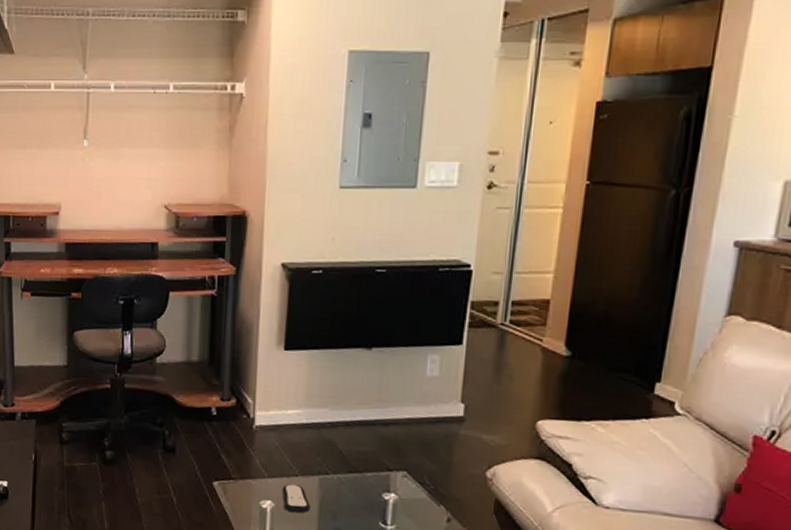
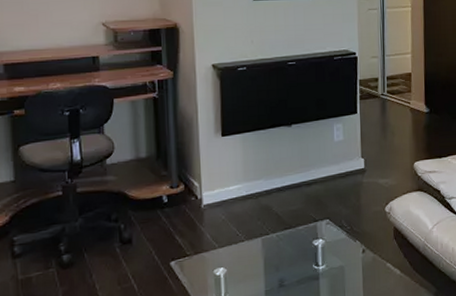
remote control: present [281,484,311,513] -> none [231,248,257,274]

